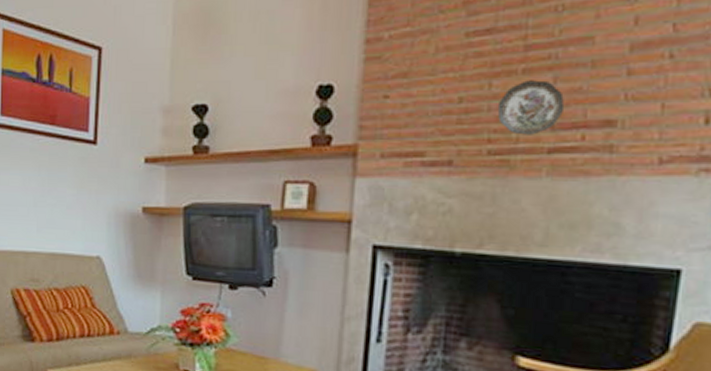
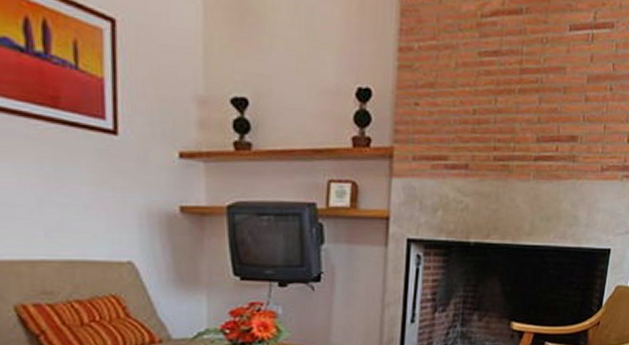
decorative plate: present [497,80,565,135] -> none [501,99,546,145]

